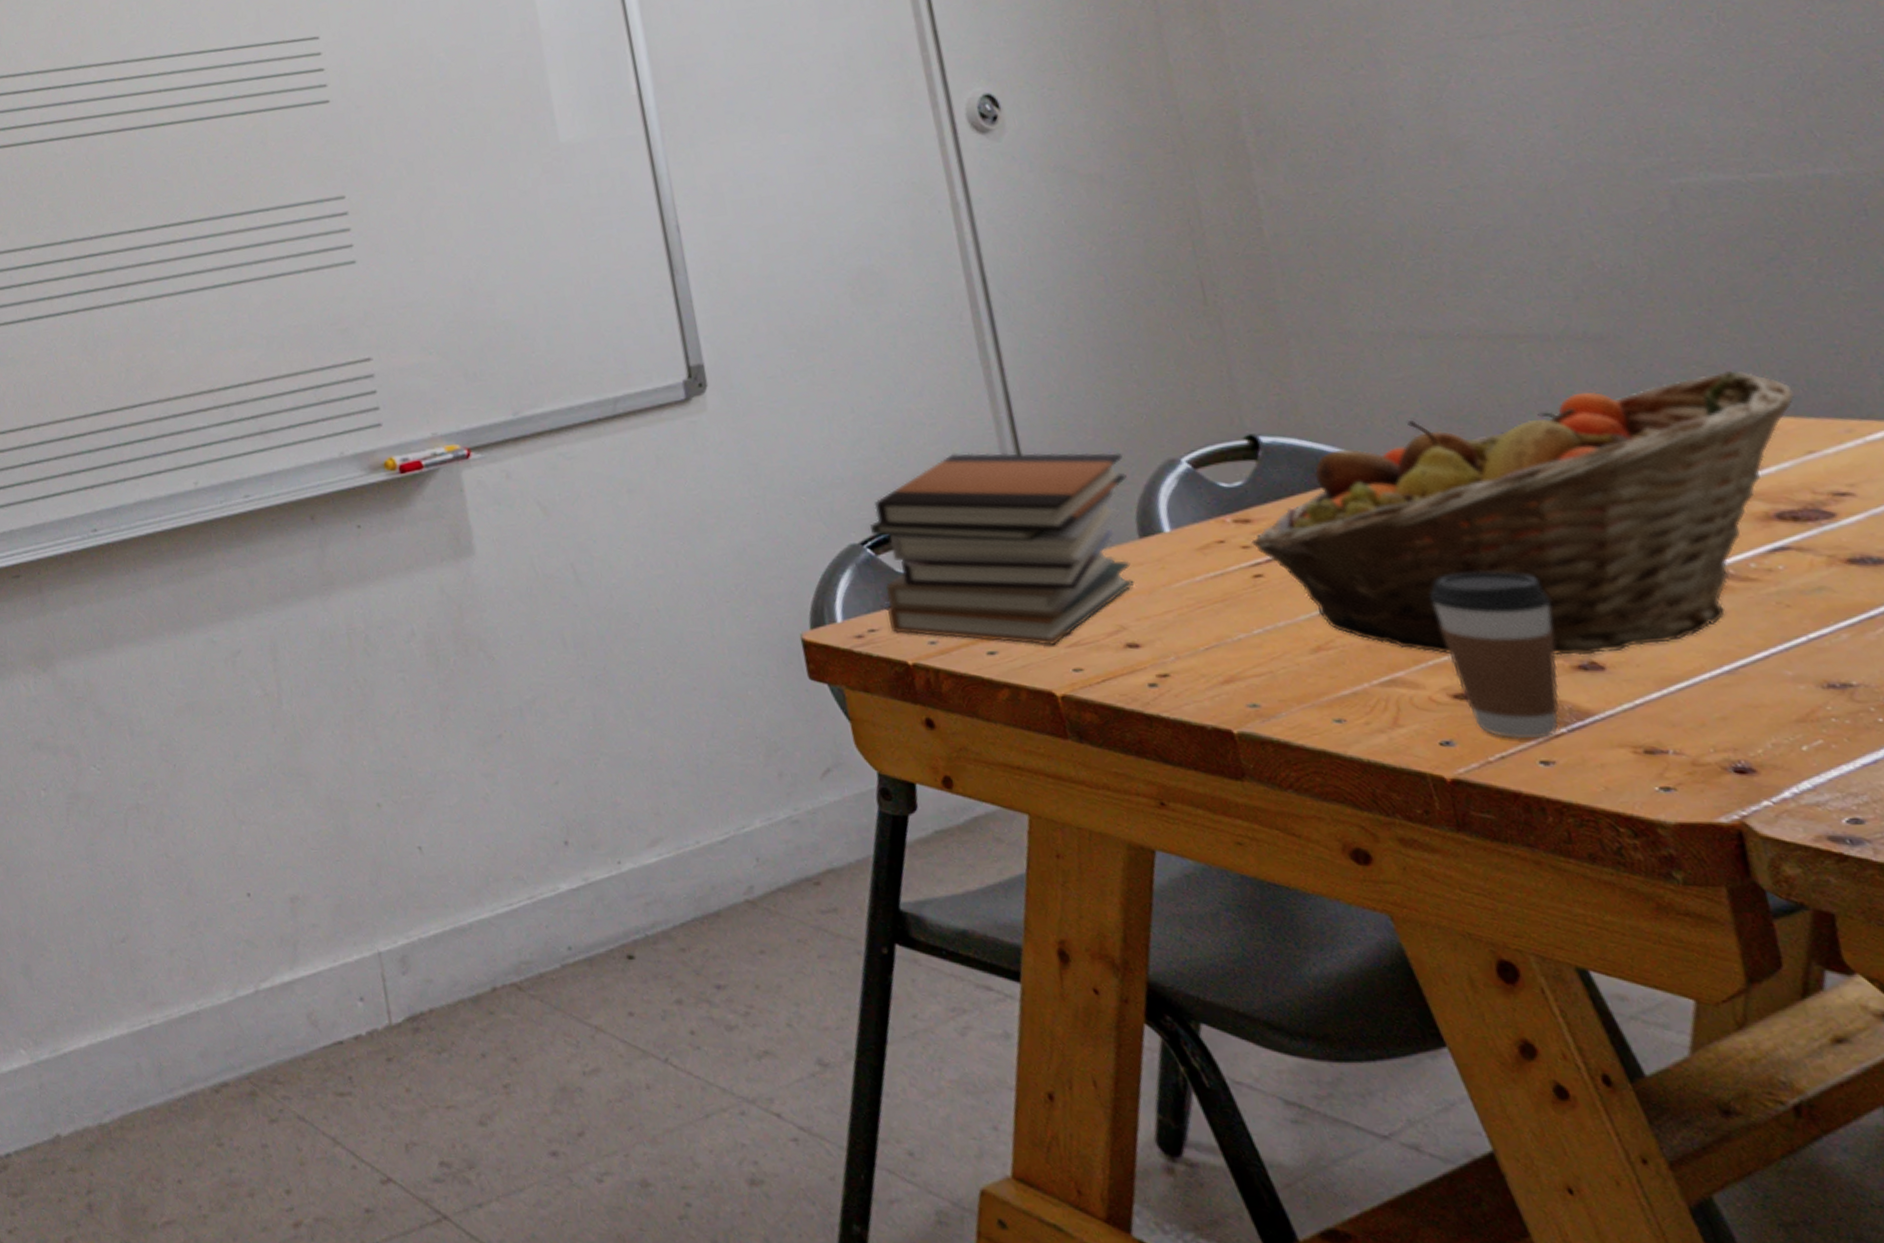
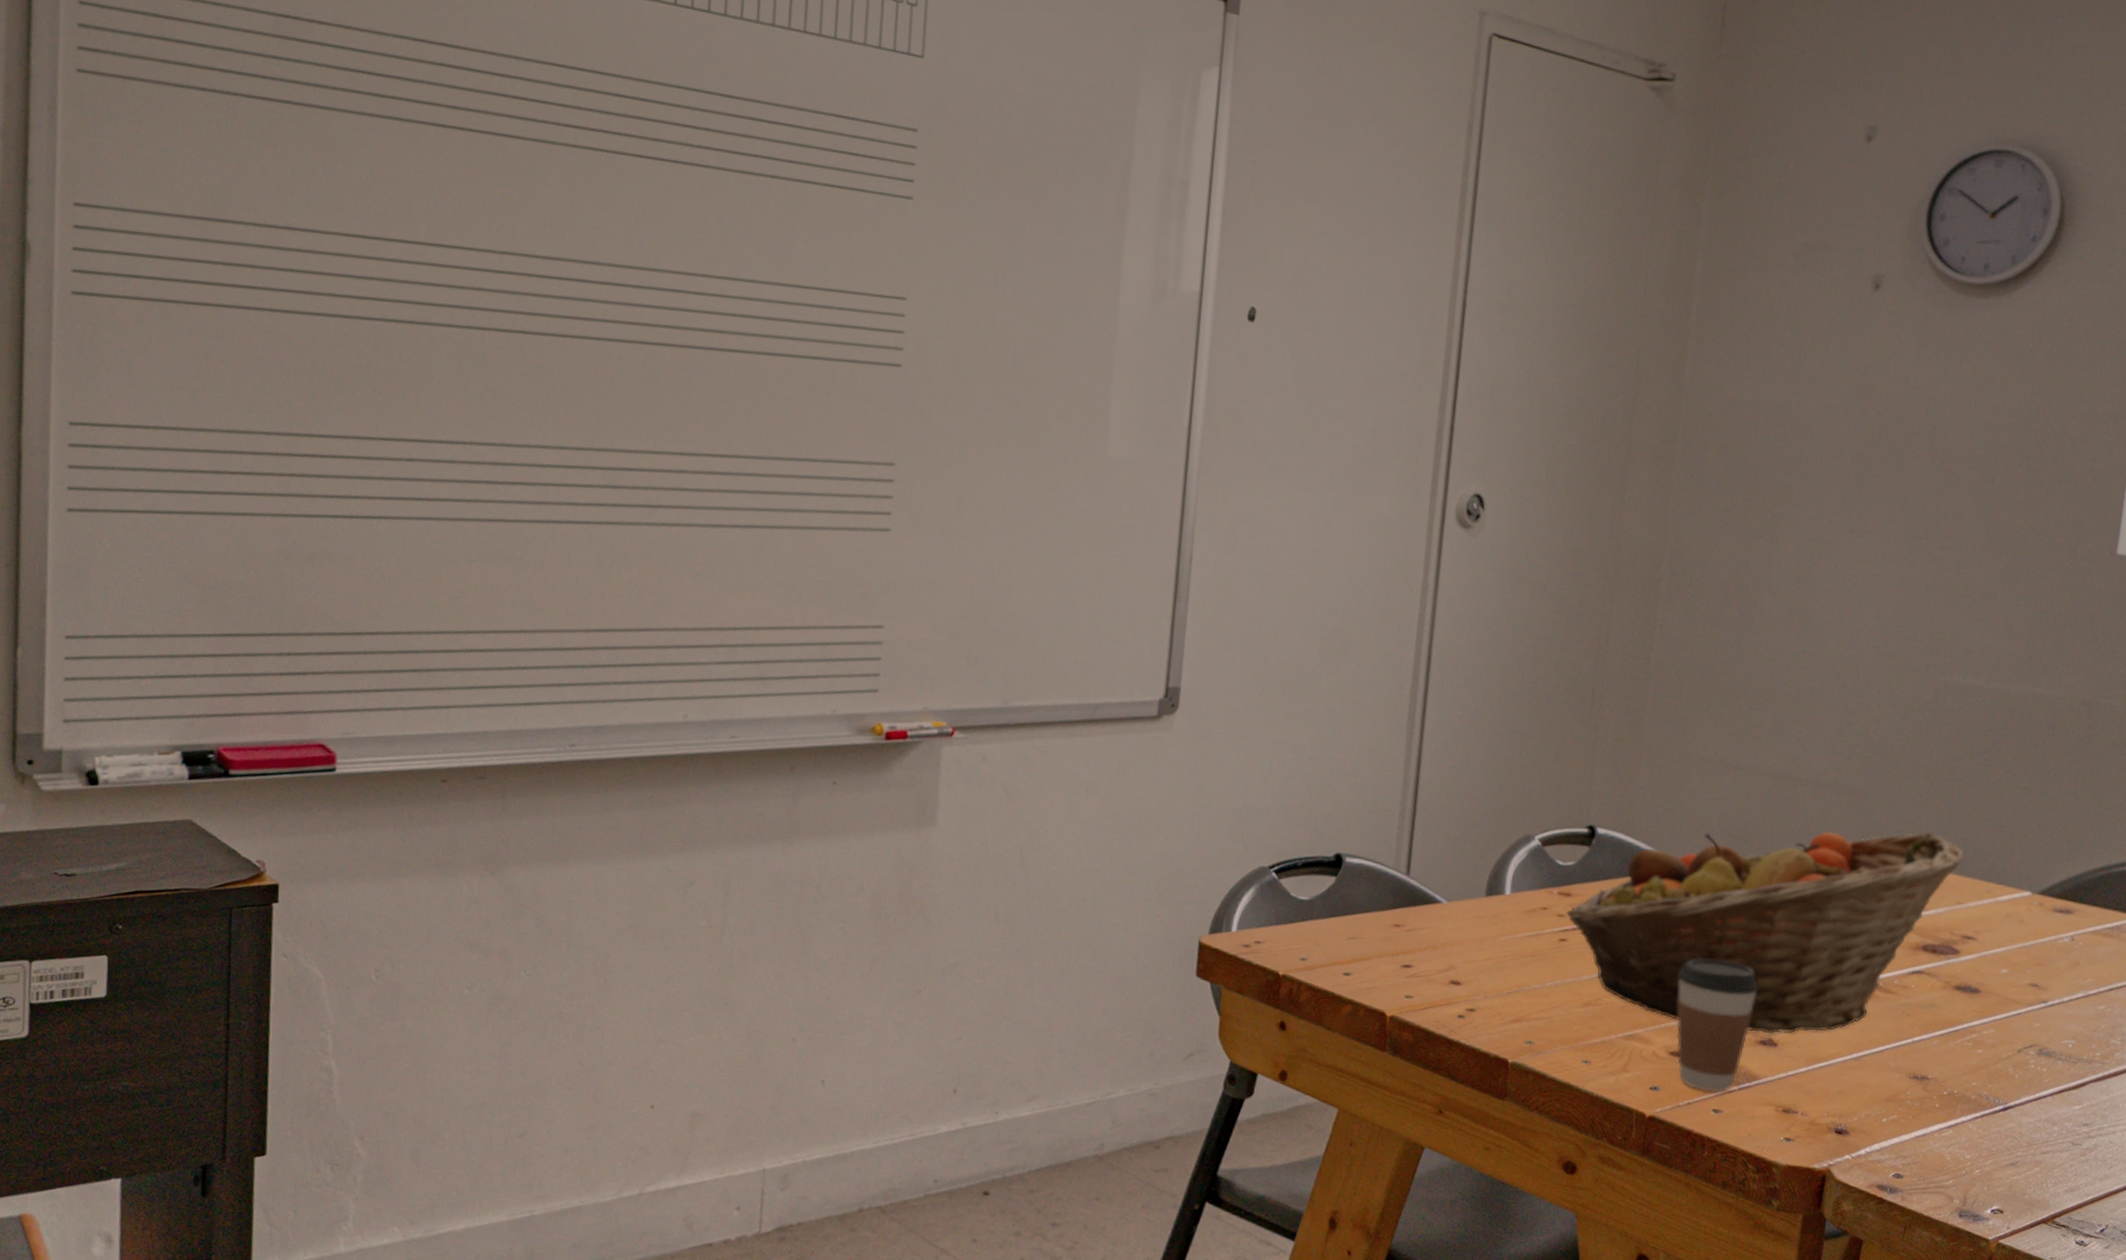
book stack: present [869,452,1135,646] -> none [1274,802,1493,974]

